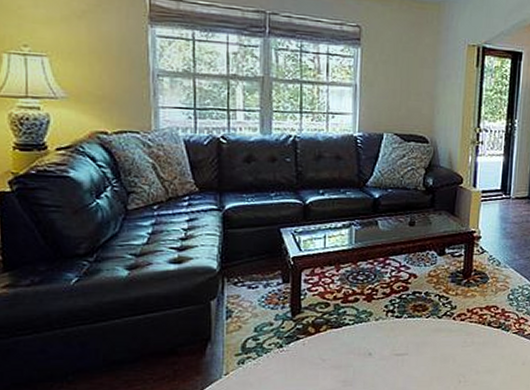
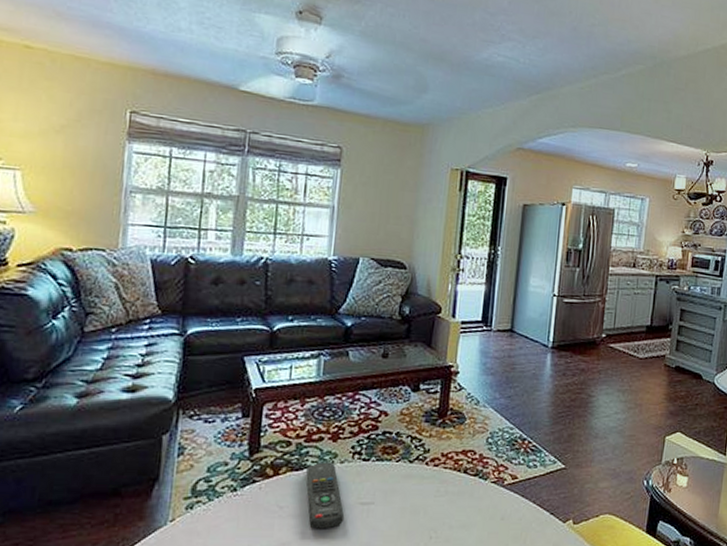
remote control: none [345,321,381,378] -> present [306,463,344,529]

